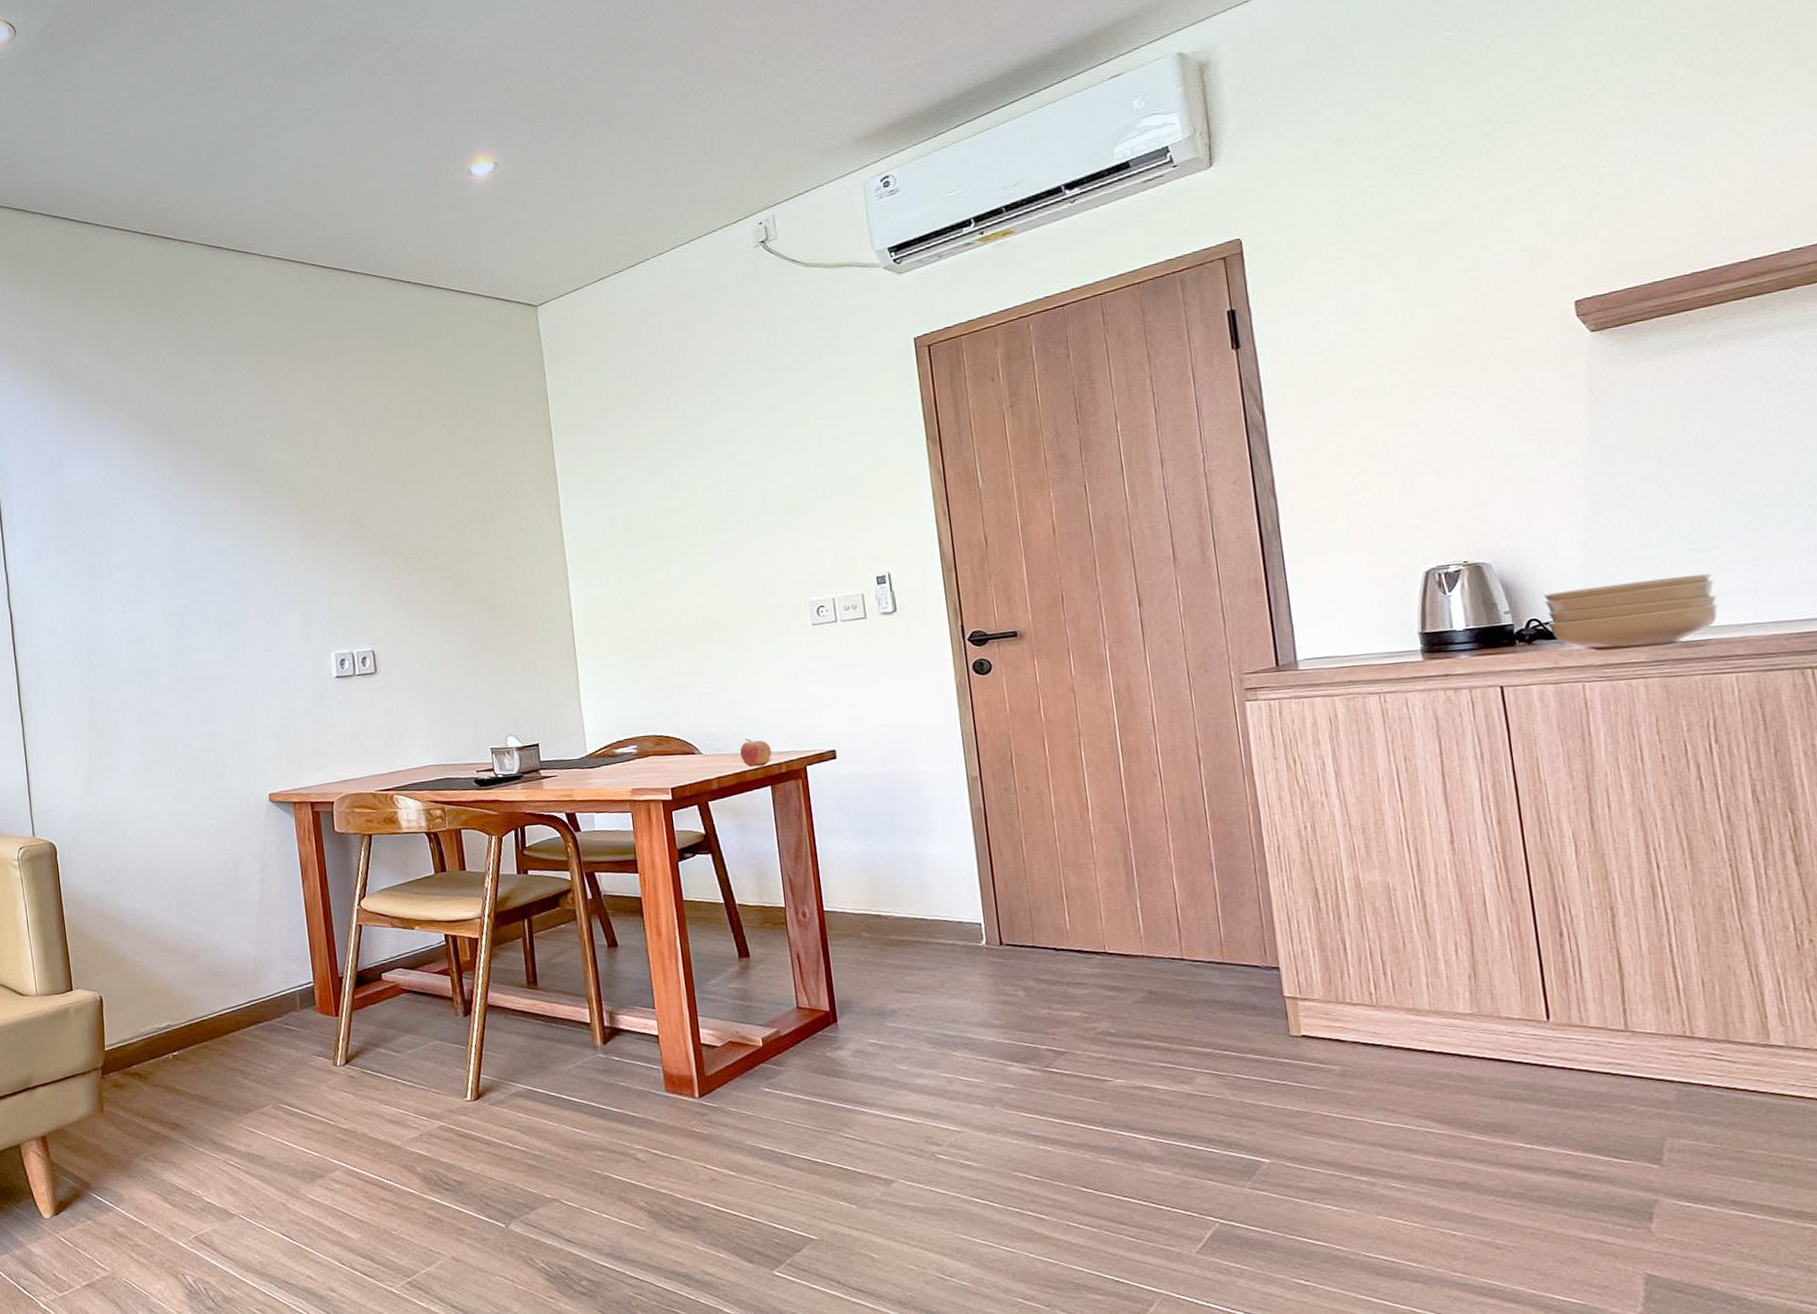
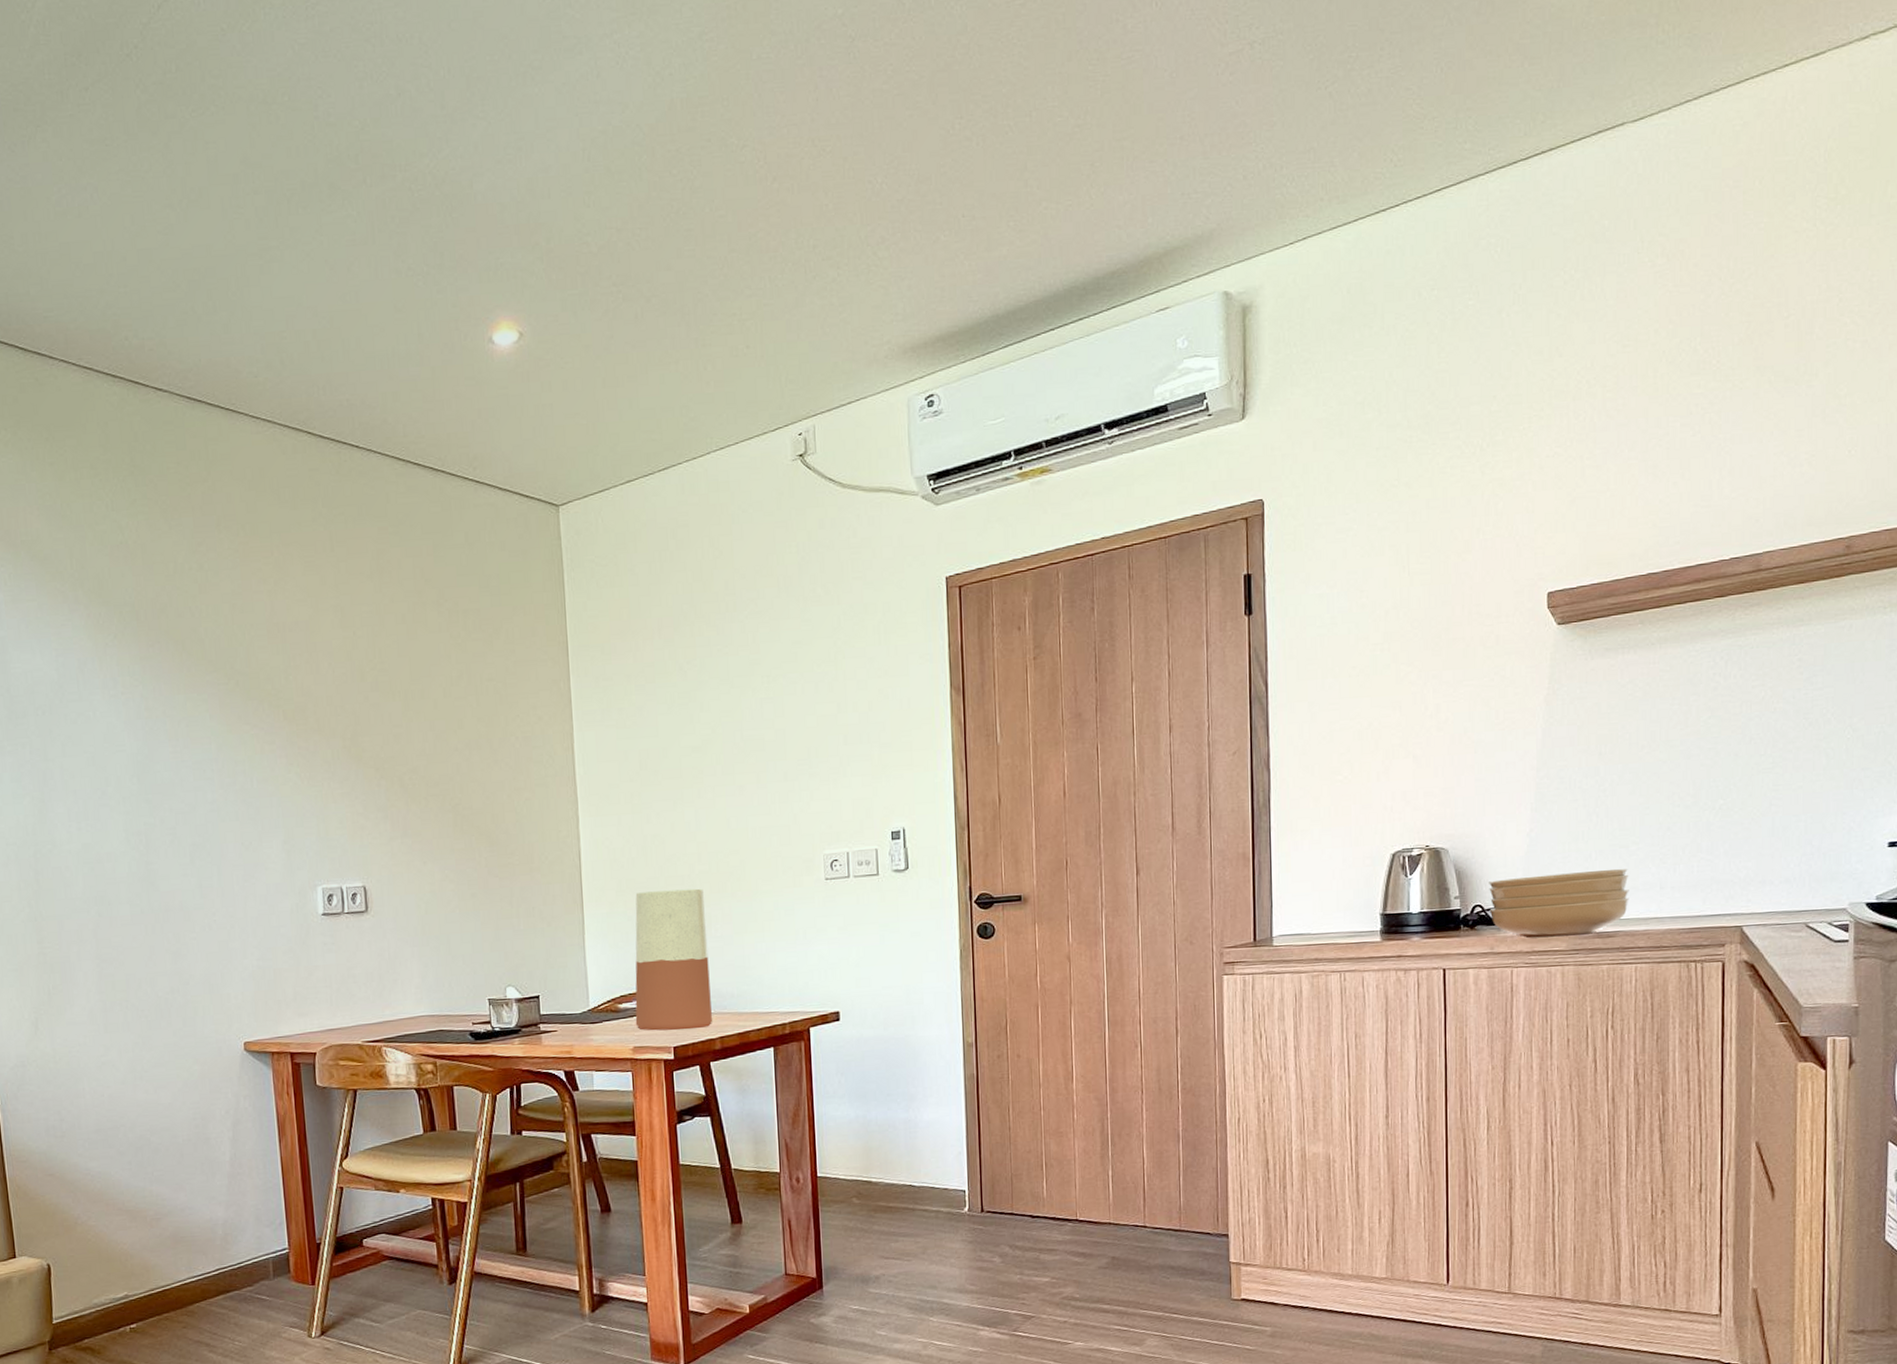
vase: none [626,639,708,774] -> present [635,888,712,1031]
fruit: present [740,739,772,767] -> none [745,997,777,1027]

